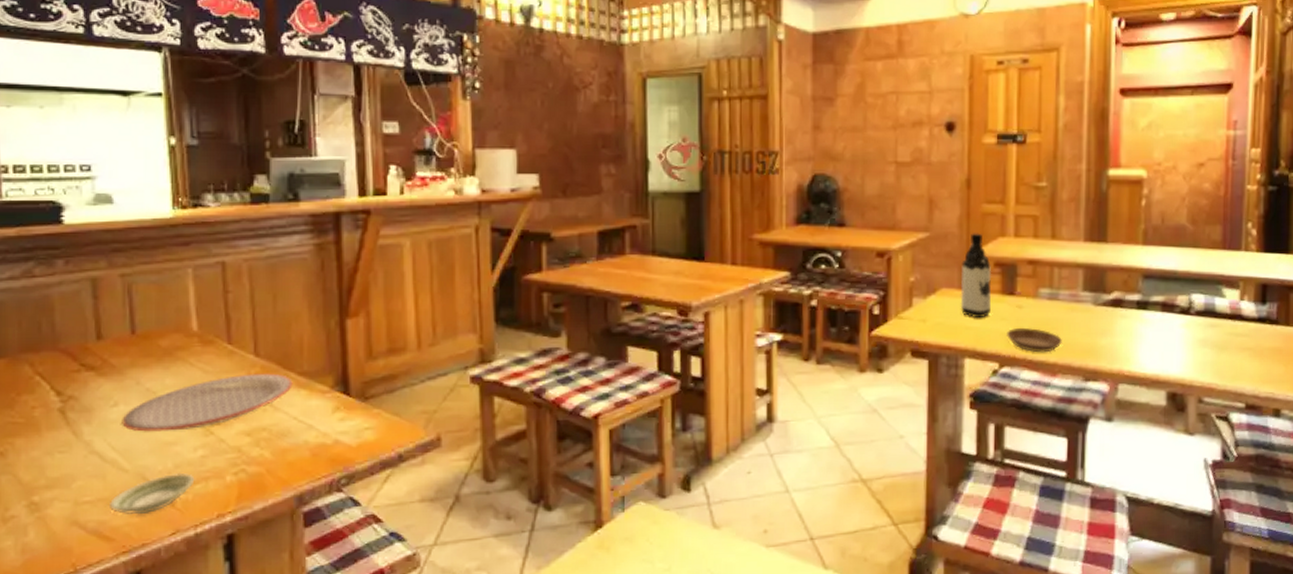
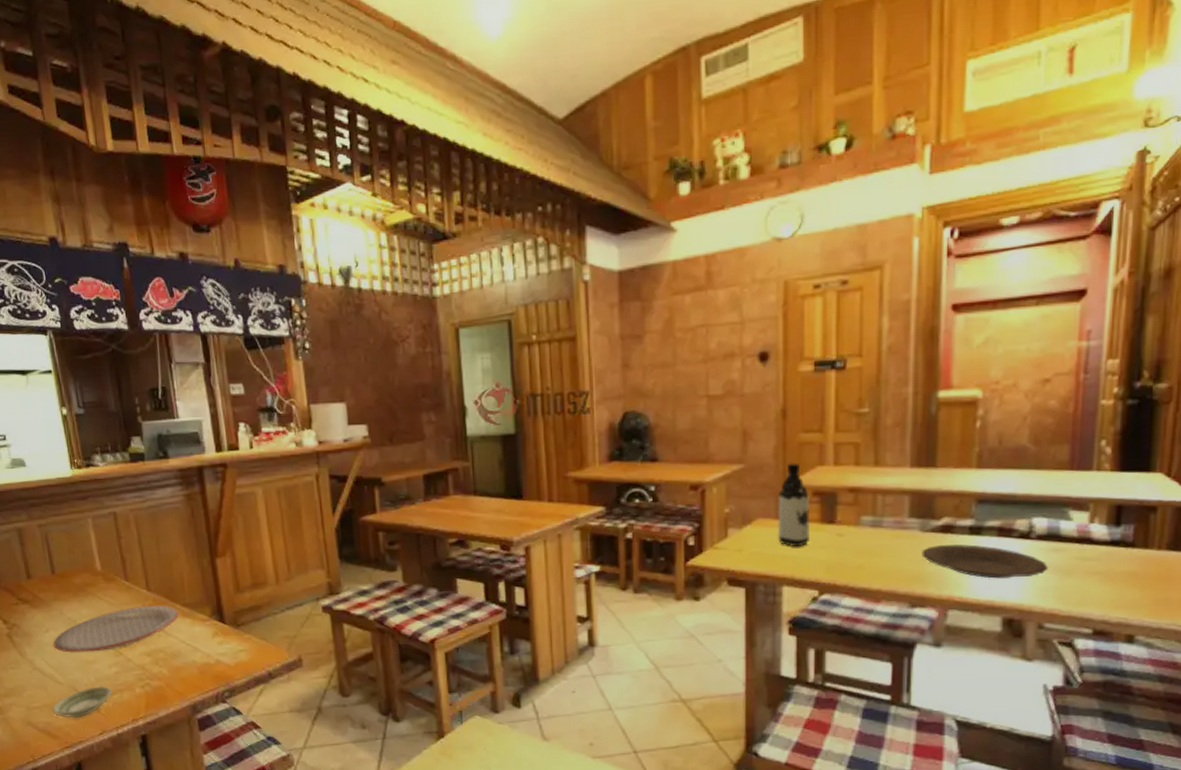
saucer: present [1007,328,1062,353] -> none [827,556,886,580]
plate: none [1094,319,1206,353] -> present [922,544,1048,579]

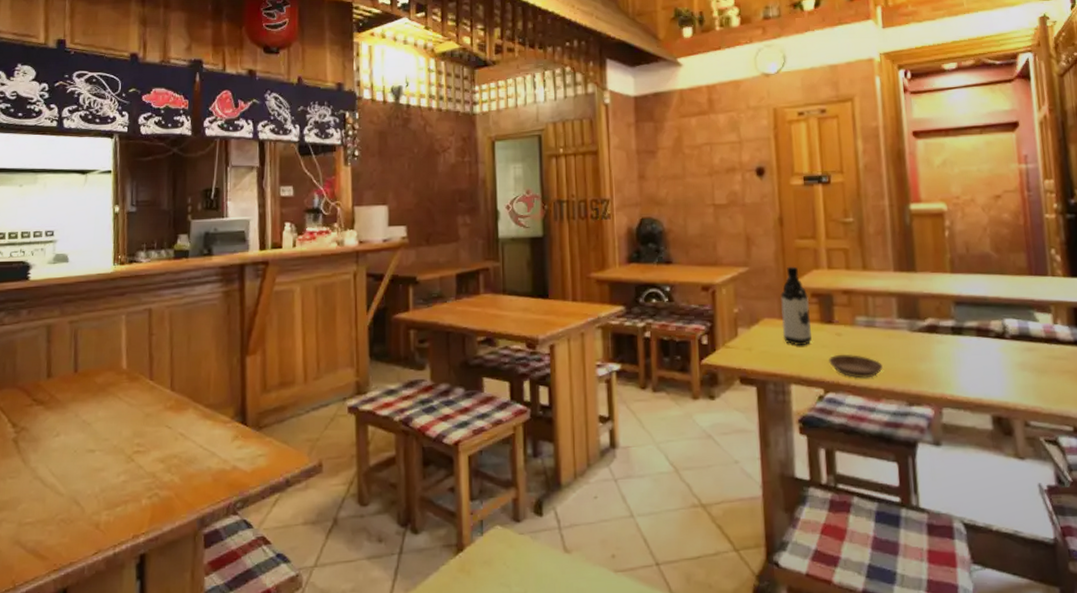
saucer: present [52,685,113,717] -> none [46,496,117,535]
plate: present [53,605,179,653] -> none [61,405,201,459]
saucer: none [827,556,886,580] -> present [829,355,883,379]
plate: present [922,544,1048,579] -> none [912,344,1025,377]

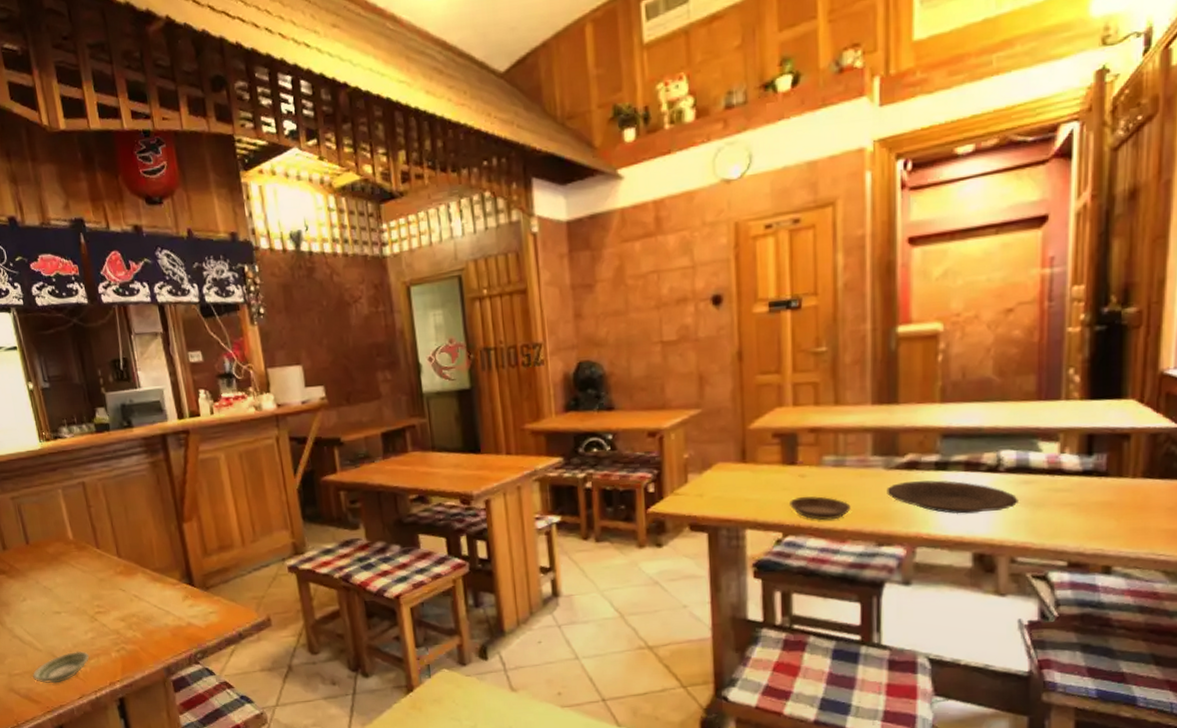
saucer: none [46,496,117,535] -> present [33,651,90,683]
water bottle: present [780,266,812,346] -> none [737,405,771,490]
plate: none [912,344,1025,377] -> present [887,480,1018,514]

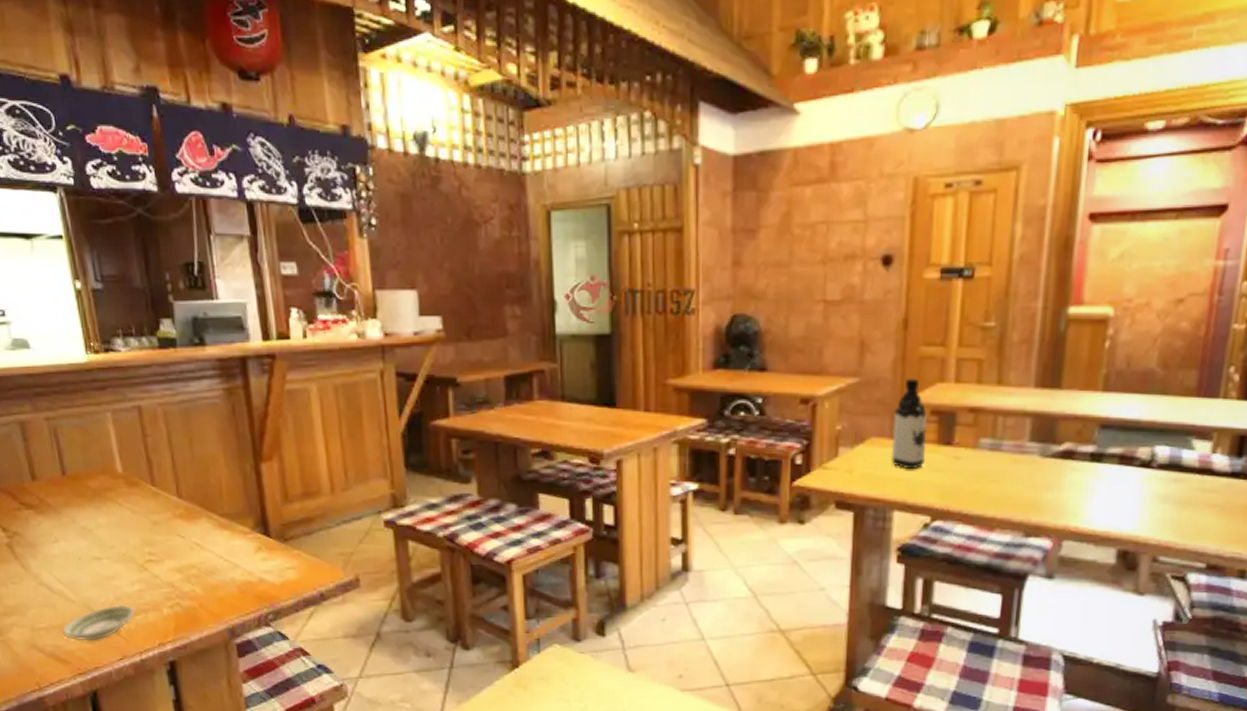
water bottle: none [737,405,771,490] -> present [890,378,928,470]
saucer: present [789,496,851,521] -> none [941,481,1003,507]
plate: present [887,480,1018,514] -> none [1040,472,1167,509]

